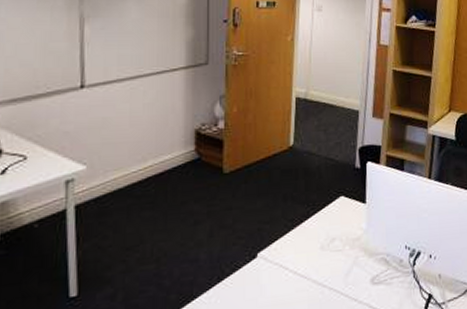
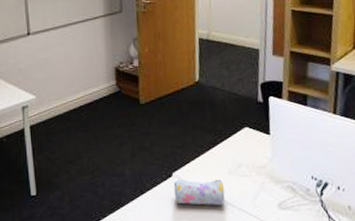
pencil case: none [258,256,316,290] -> present [173,179,225,205]

